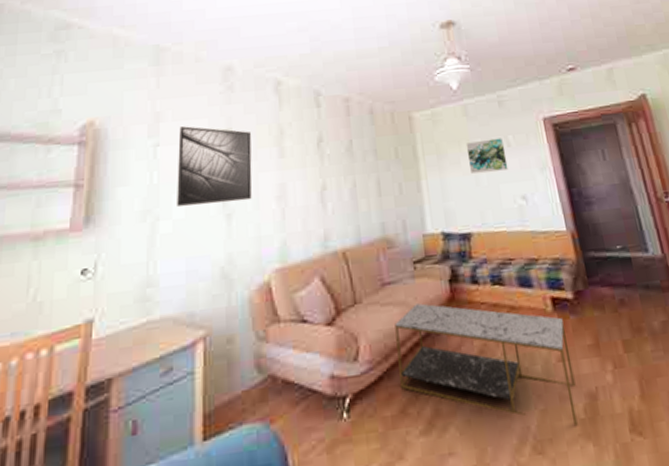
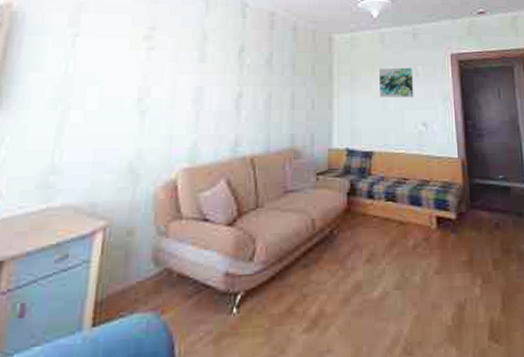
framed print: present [177,126,252,206] -> none [91,20,174,100]
coffee table: present [395,303,578,427] -> none [291,212,448,332]

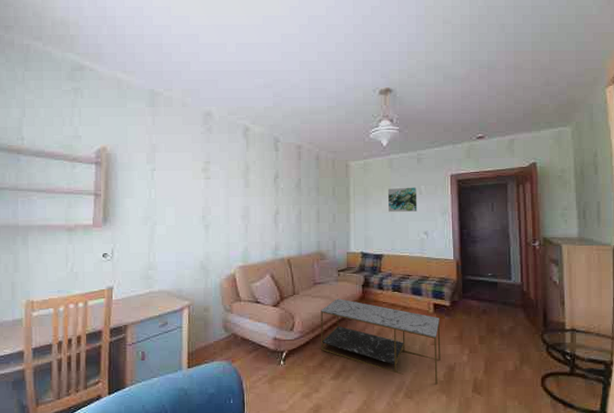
coffee table: none [291,212,448,332] -> present [321,298,441,385]

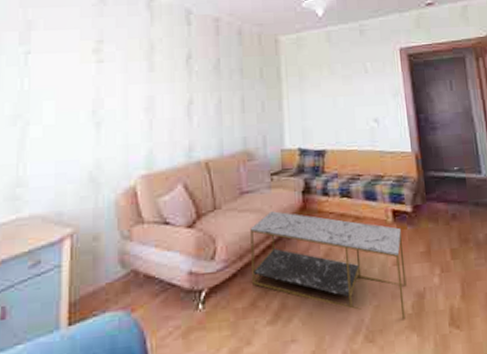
wall art: present [387,187,417,212] -> none [326,64,364,96]

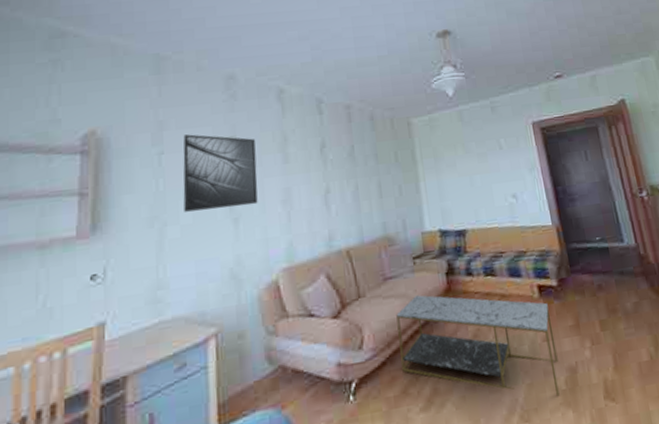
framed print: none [47,36,122,113] -> present [183,134,258,212]

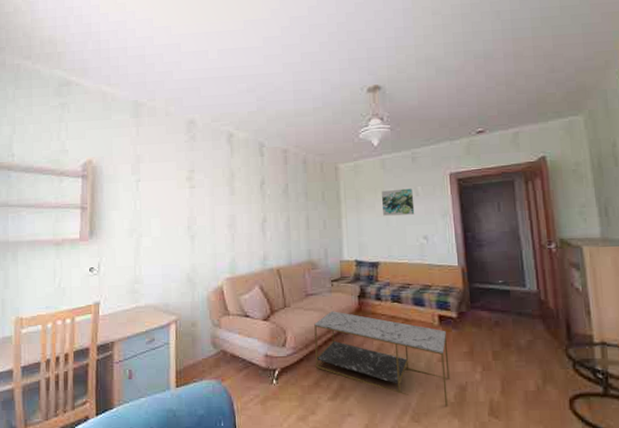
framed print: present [183,134,258,212] -> none [154,167,210,227]
wall art: none [461,141,500,175] -> present [381,188,415,216]

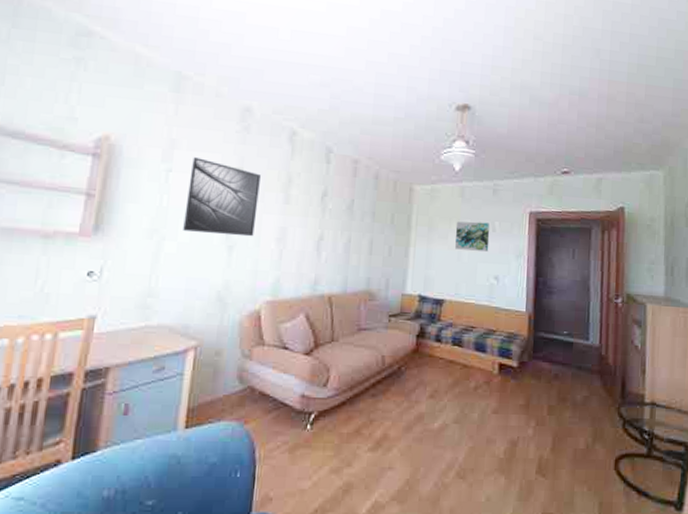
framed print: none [154,167,210,227] -> present [183,157,261,237]
coffee table: present [314,311,450,407] -> none [359,350,505,463]

